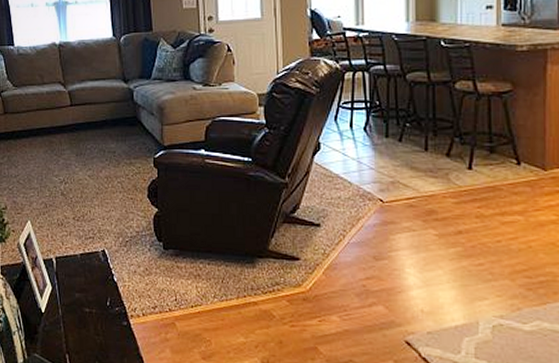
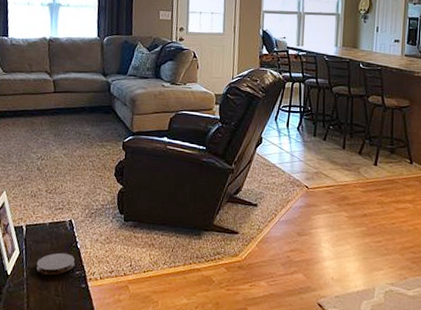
coaster: none [71,287,114,312] -> present [36,252,75,275]

